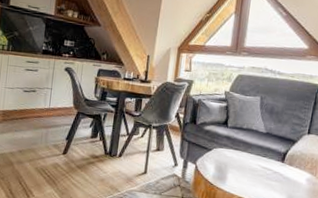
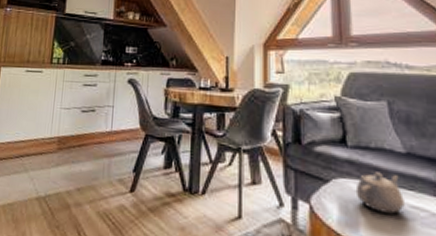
teapot: none [228,144,259,172] -> present [355,171,405,214]

